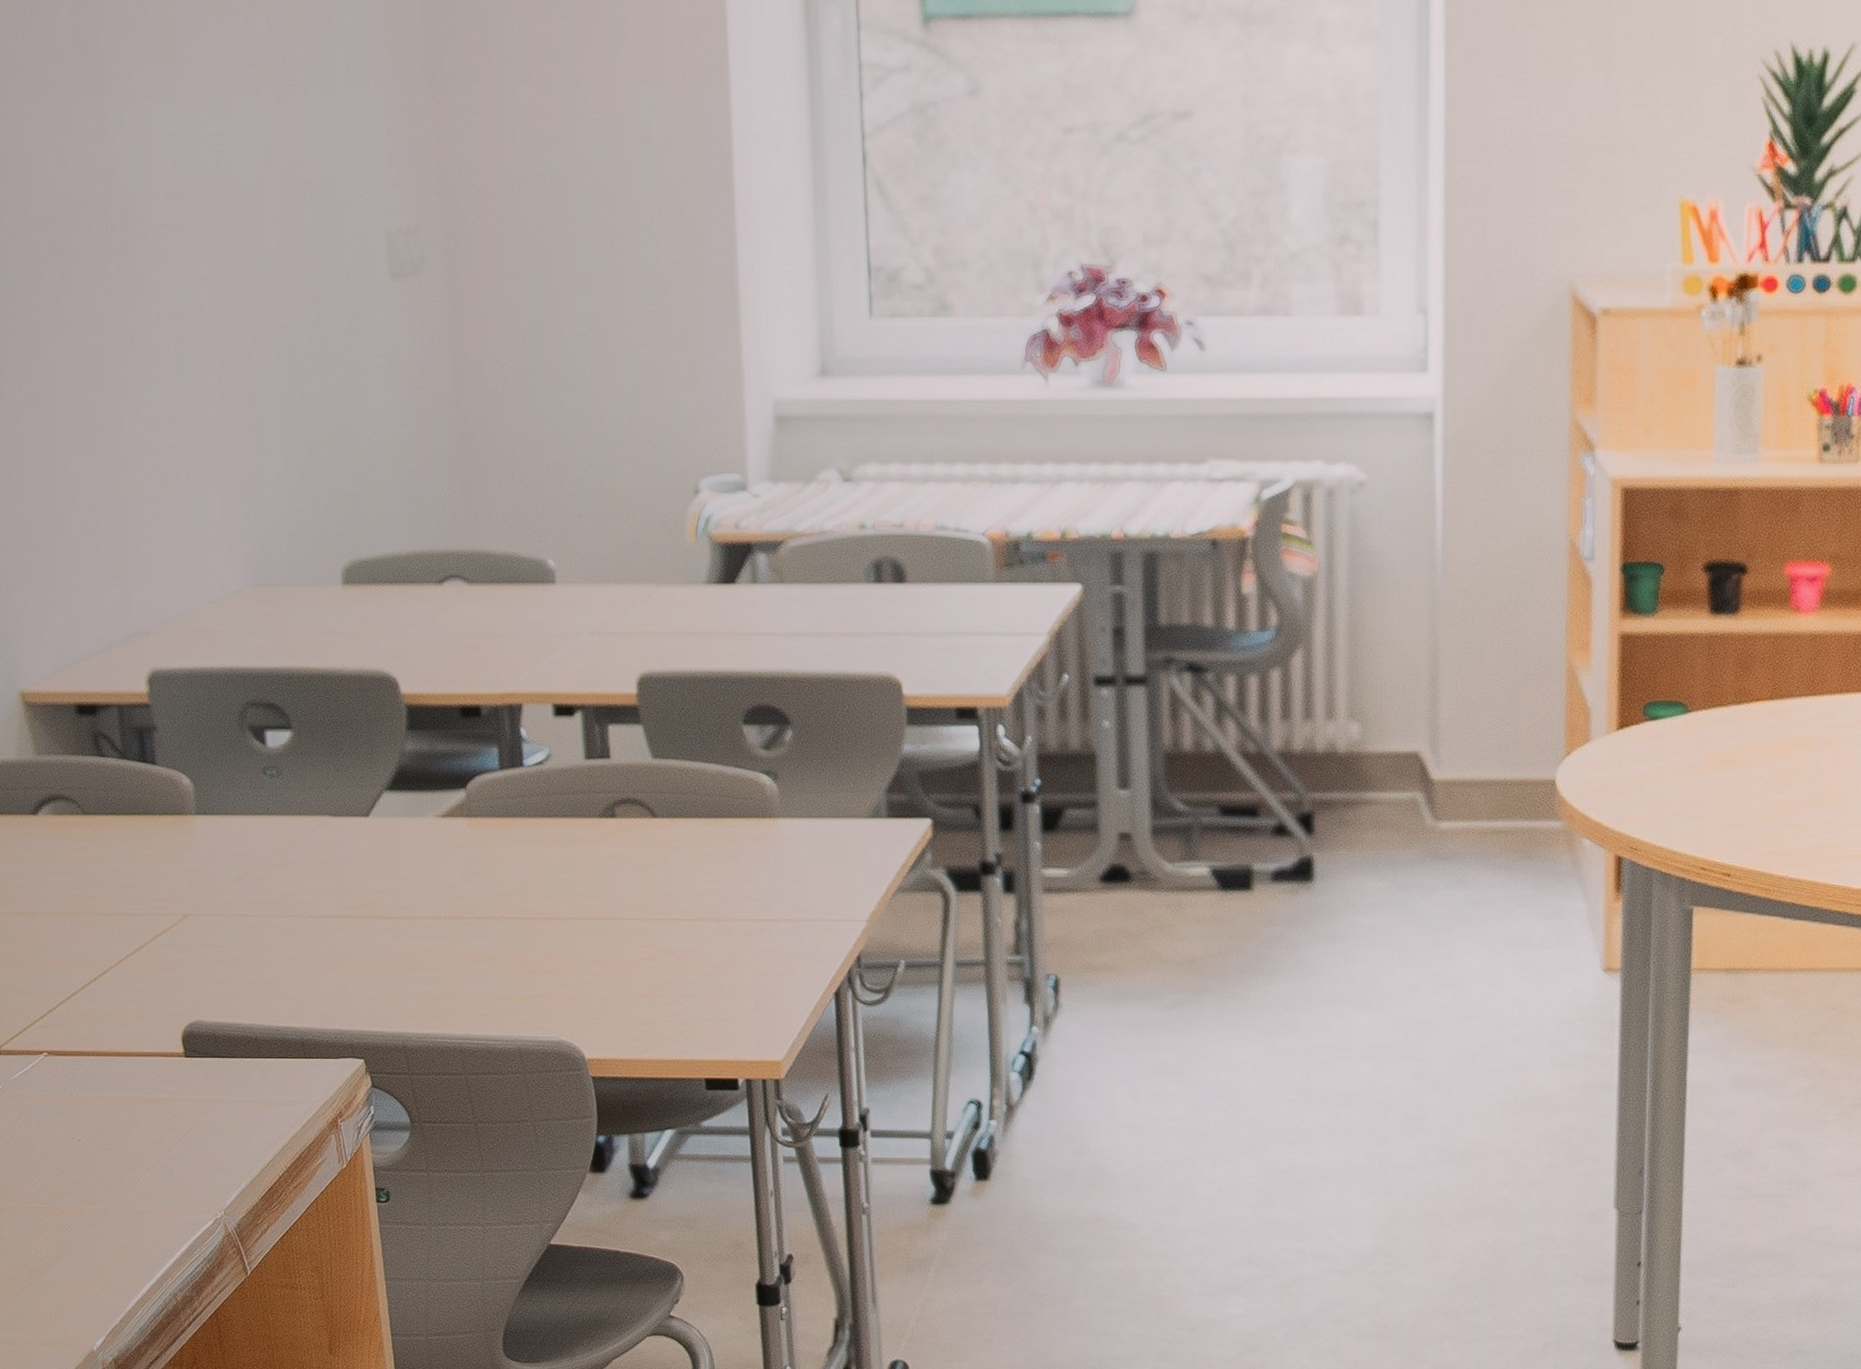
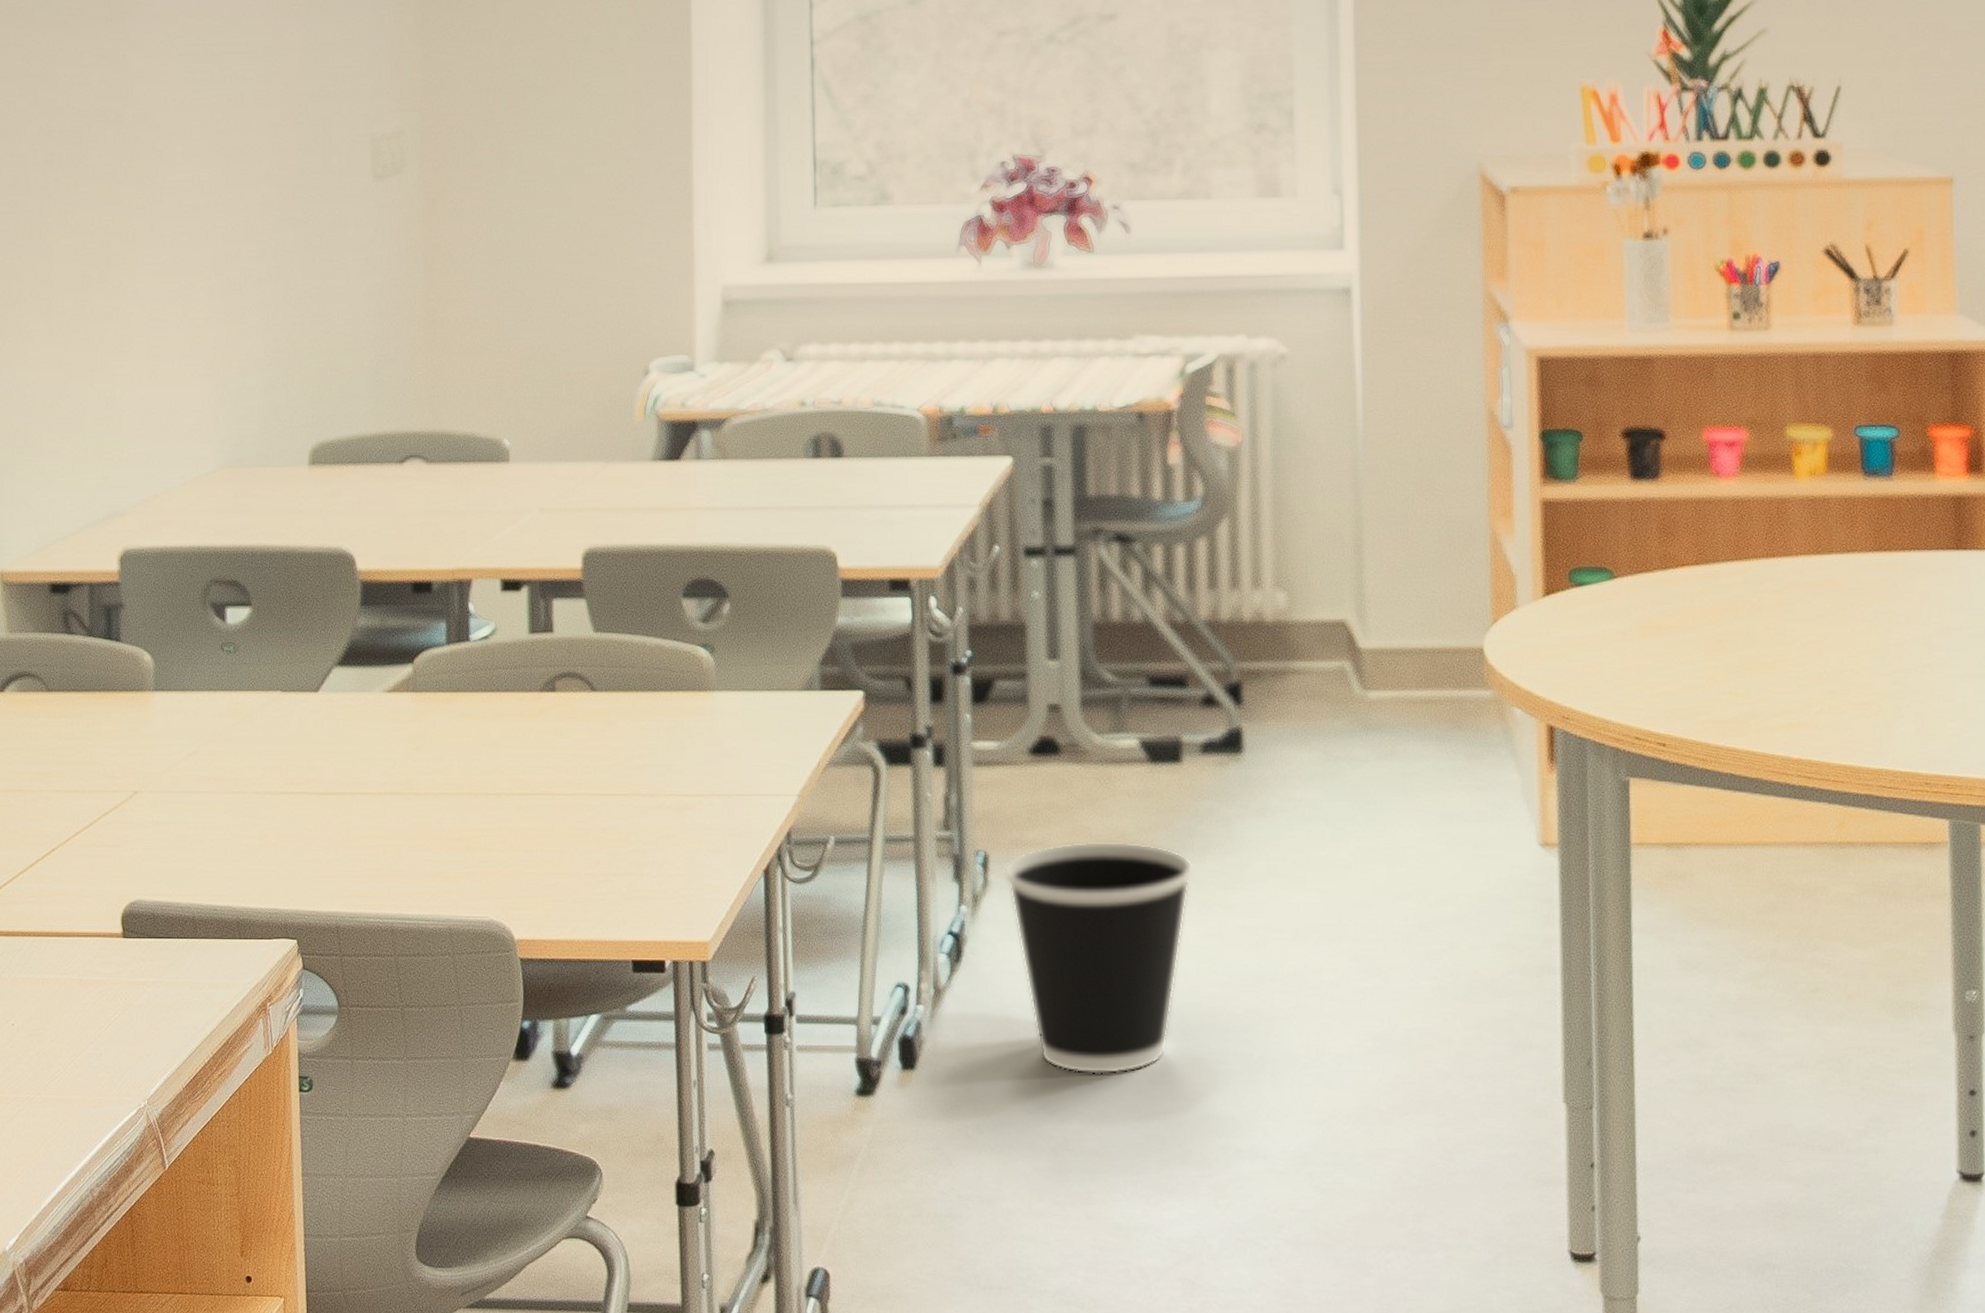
wastebasket: none [1075,966,1264,1184] -> present [1004,841,1195,1074]

